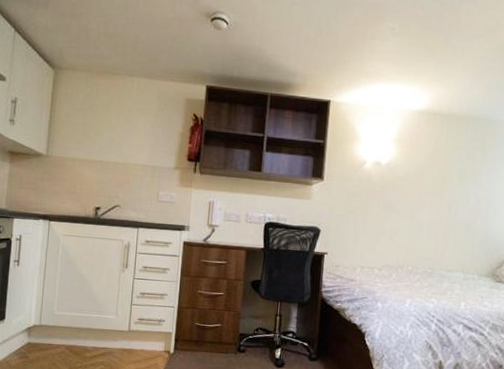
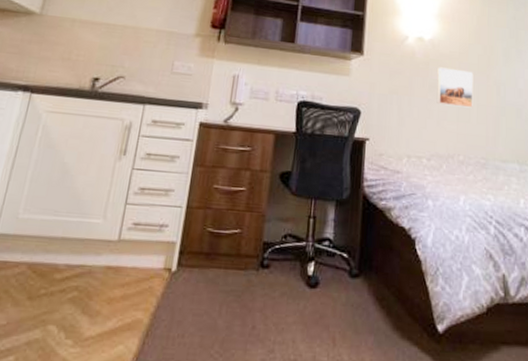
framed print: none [390,189,427,225] -> present [436,67,474,108]

